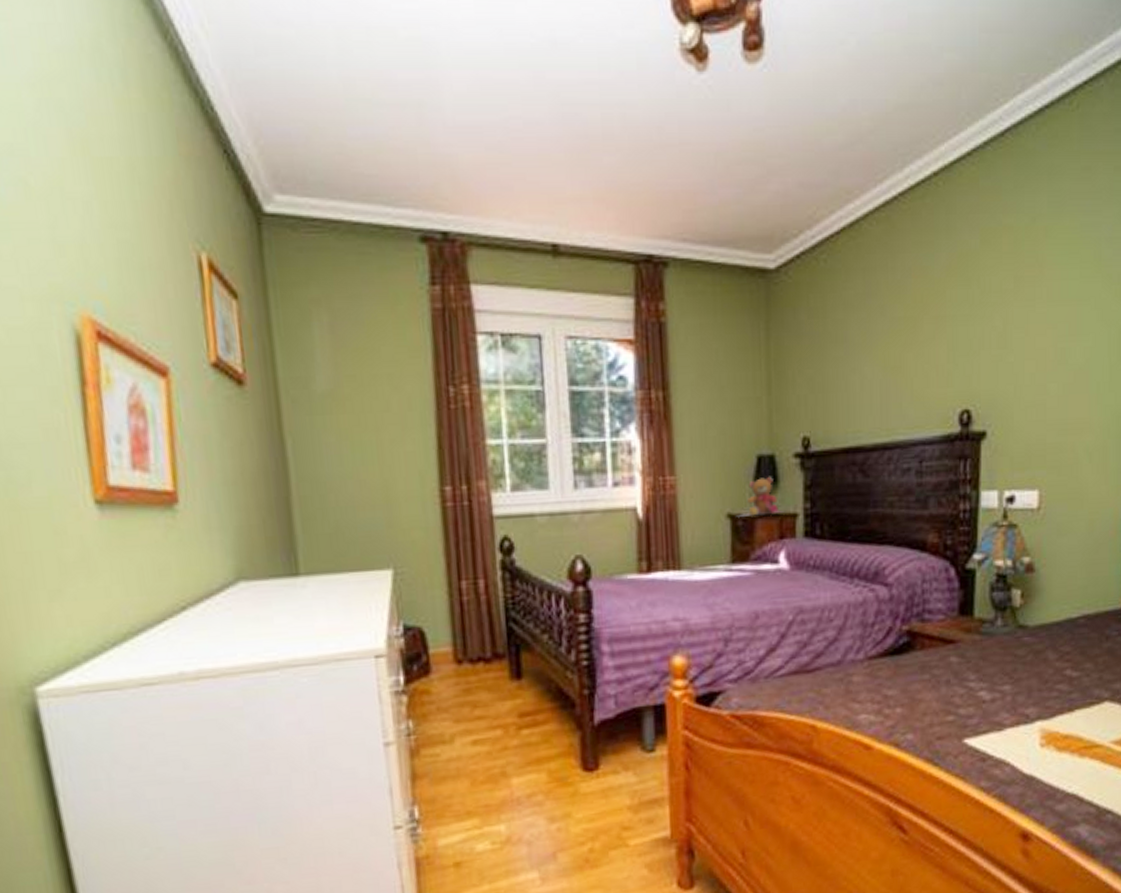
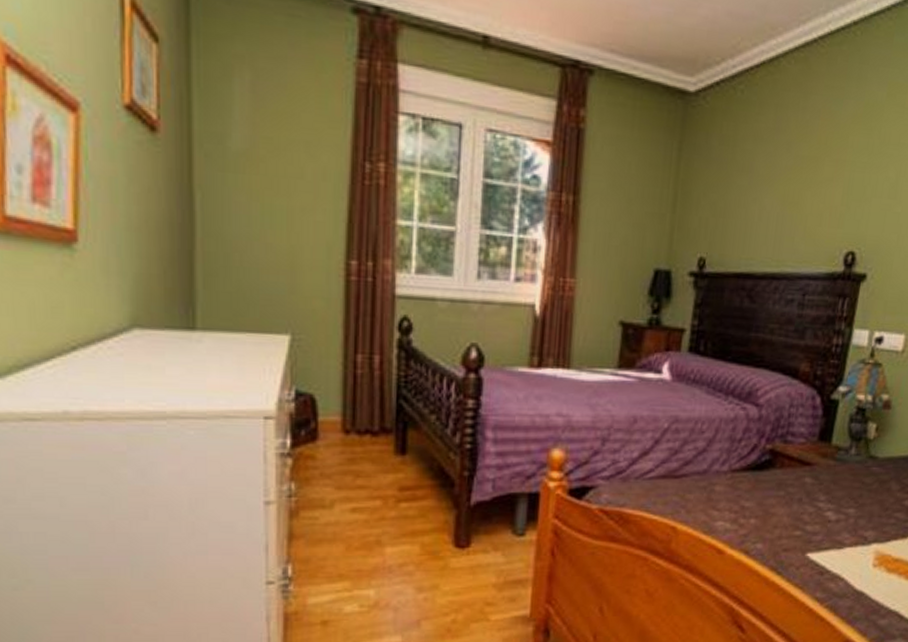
teddy bear: present [736,476,786,518] -> none [628,290,675,328]

